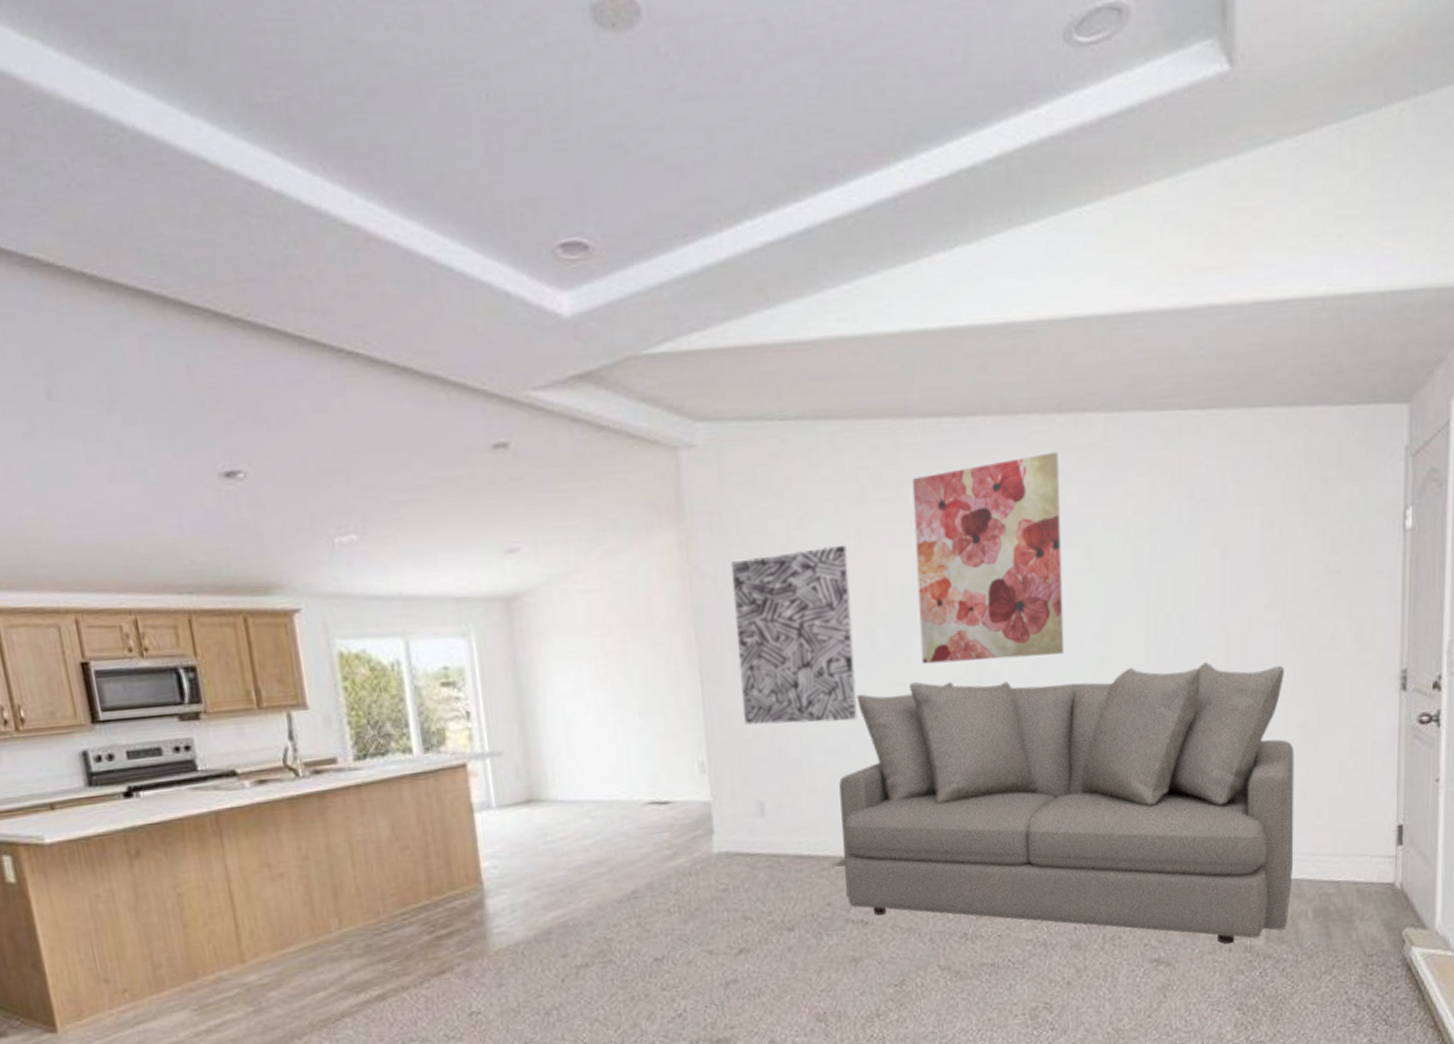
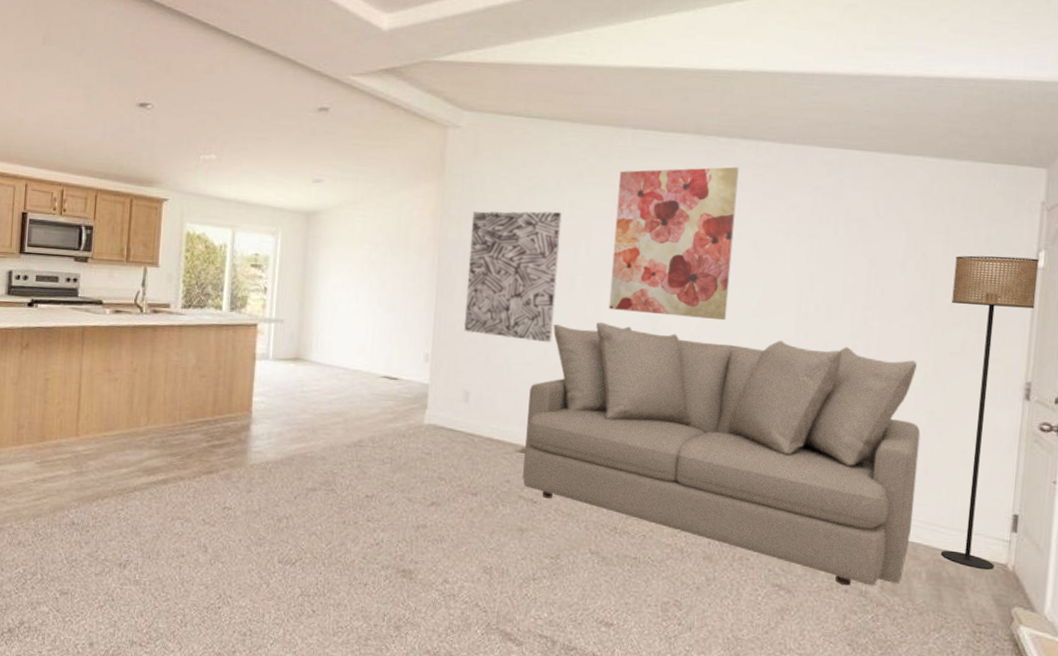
floor lamp: none [1316,518,1407,895] -> present [940,255,1039,570]

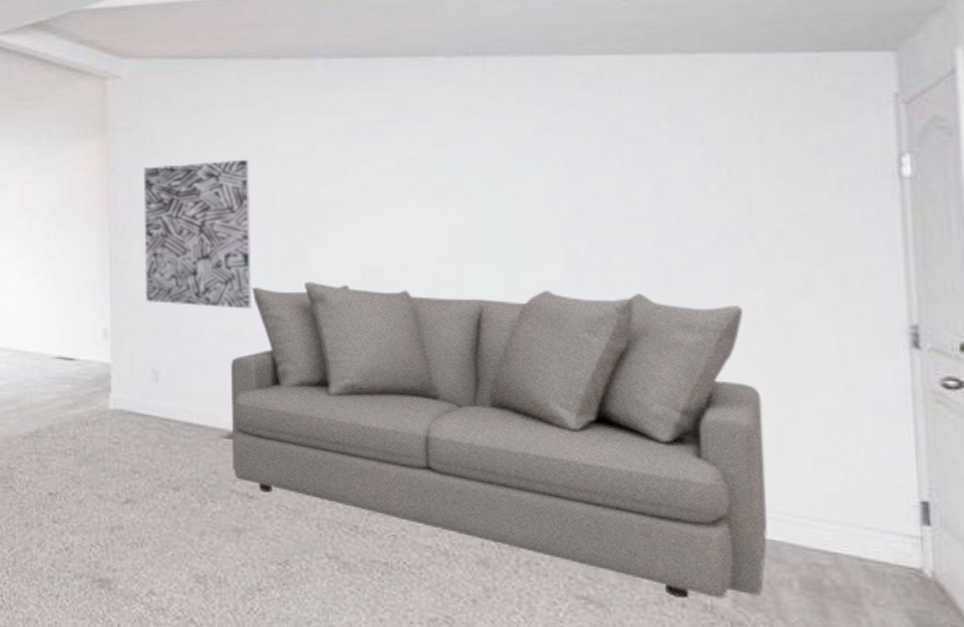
wall art: present [609,167,739,321] -> none [314,89,470,271]
floor lamp: present [940,255,1039,570] -> none [778,165,907,576]

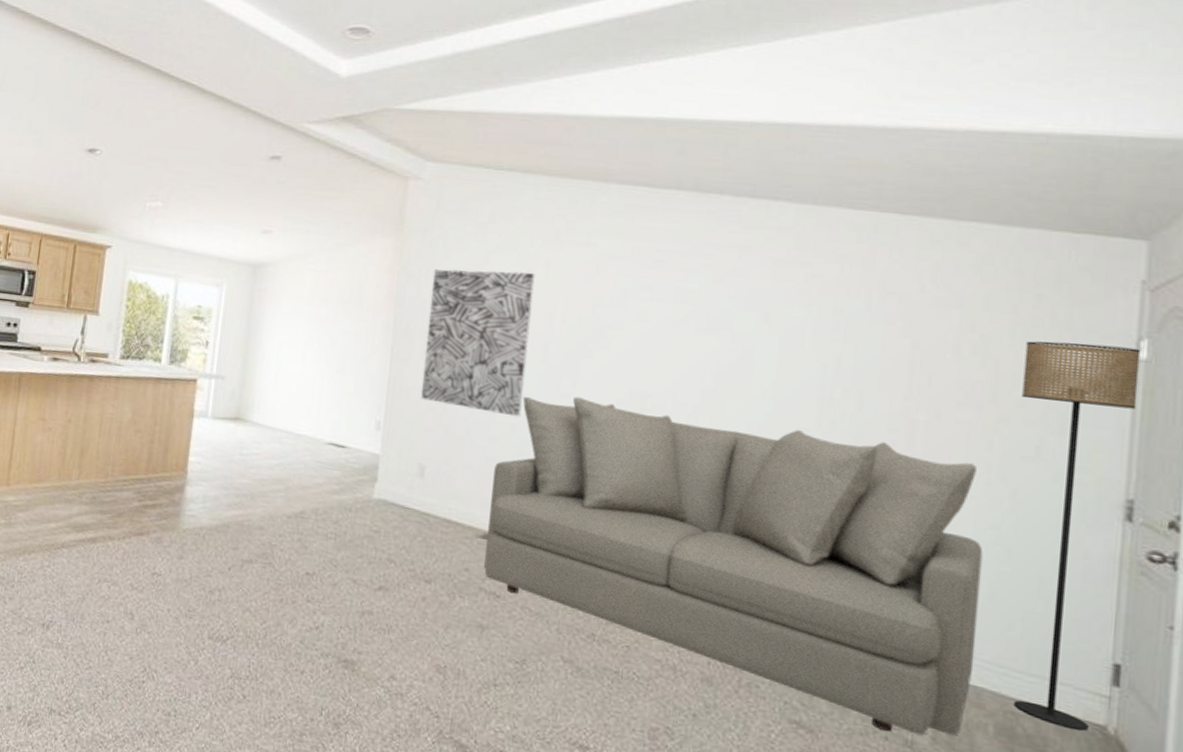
floor lamp: none [778,165,907,576] -> present [1013,341,1141,731]

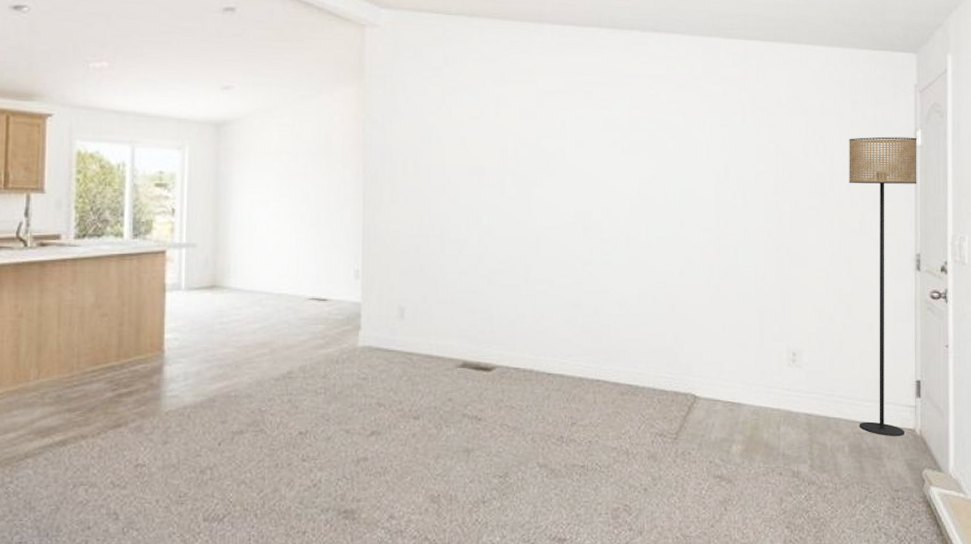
wall art: present [420,269,535,417] -> none [394,111,487,249]
sofa: present [484,397,983,736] -> none [465,223,833,468]

